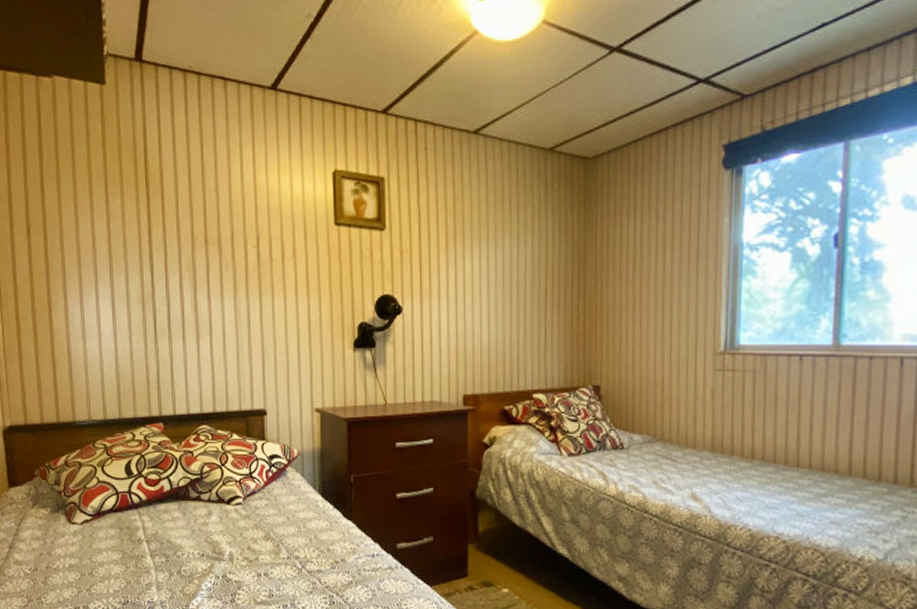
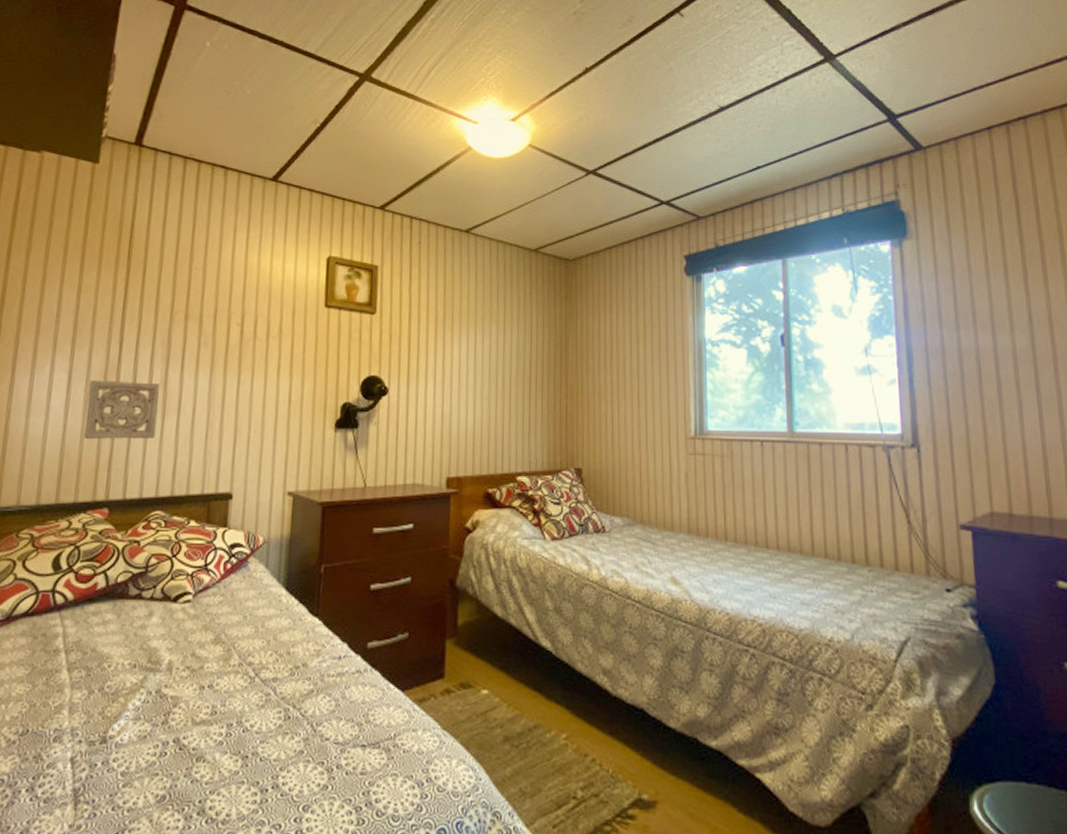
wall ornament: none [131,305,193,361] -> present [83,380,160,439]

